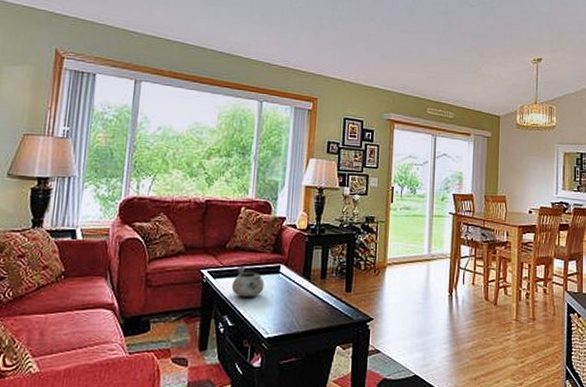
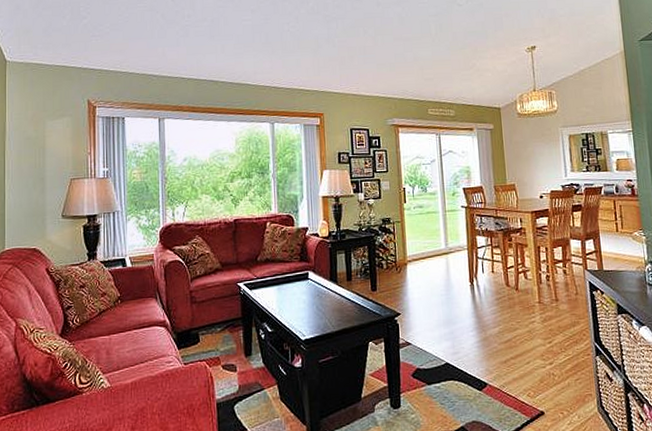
decorative bowl: present [231,265,265,297] -> none [266,276,296,304]

